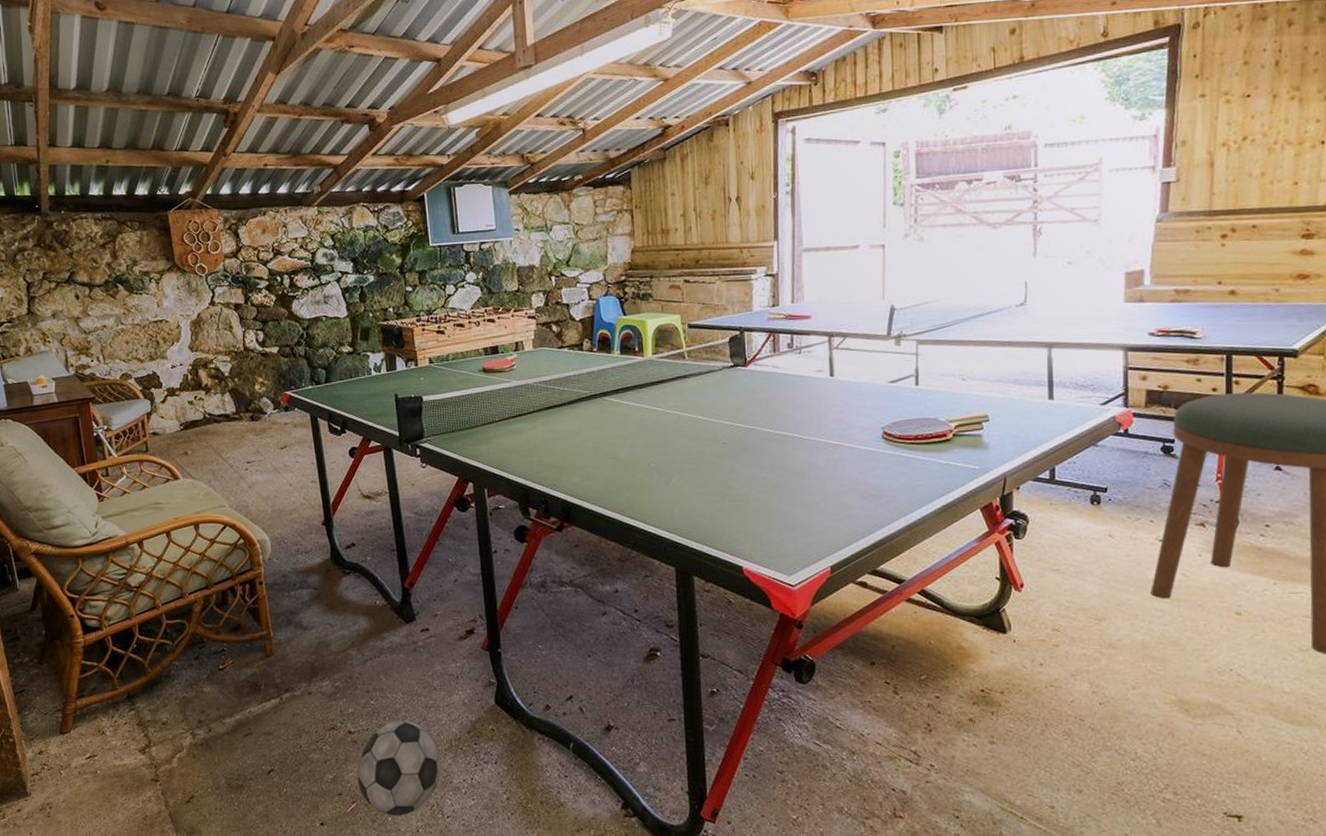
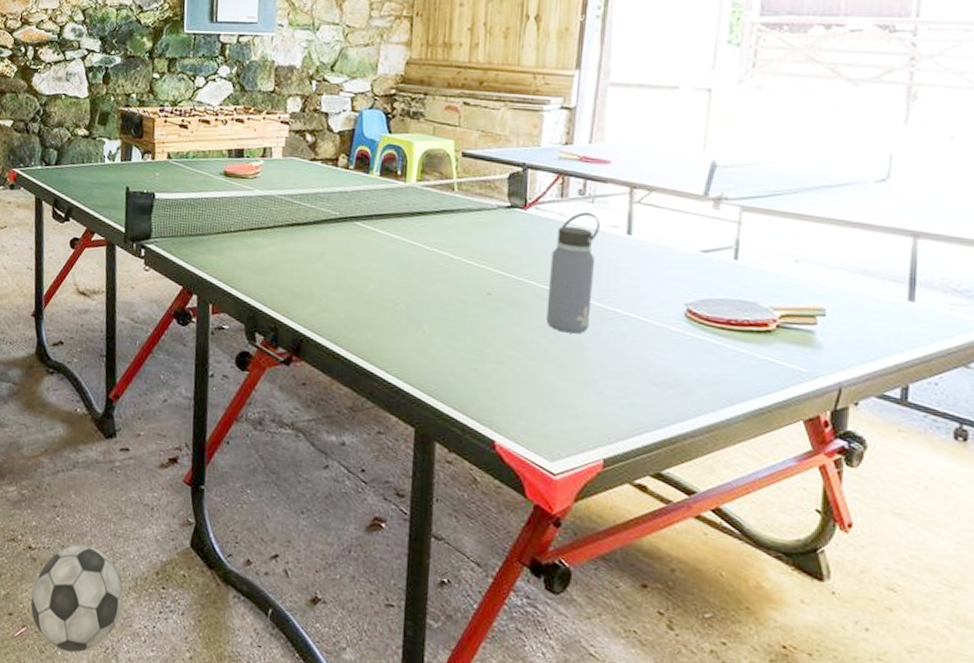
water bottle: none [771,361,808,467] -> present [546,211,600,334]

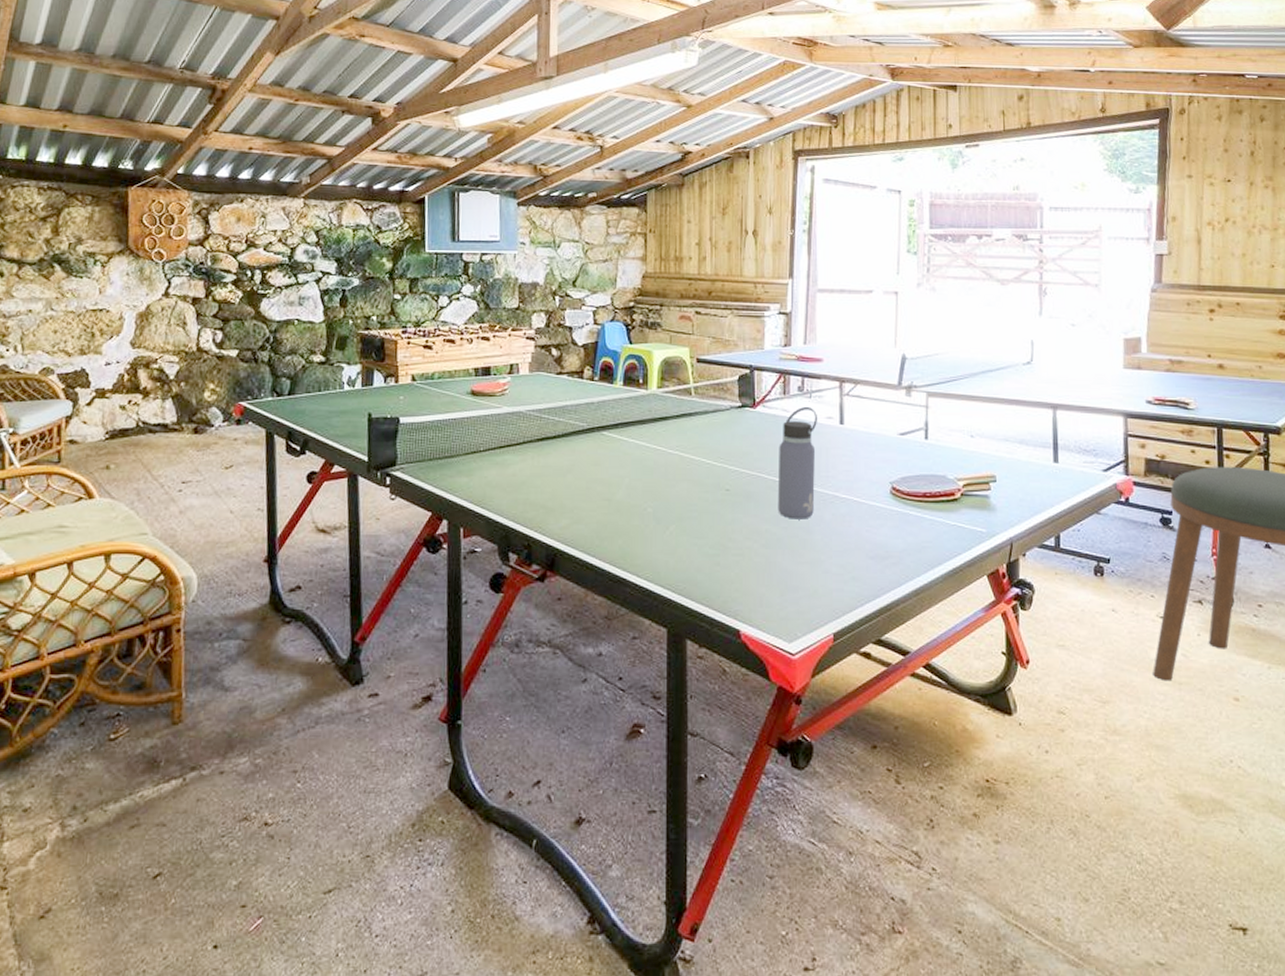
soccer ball: present [30,544,124,653] -> none [268,808,377,935]

